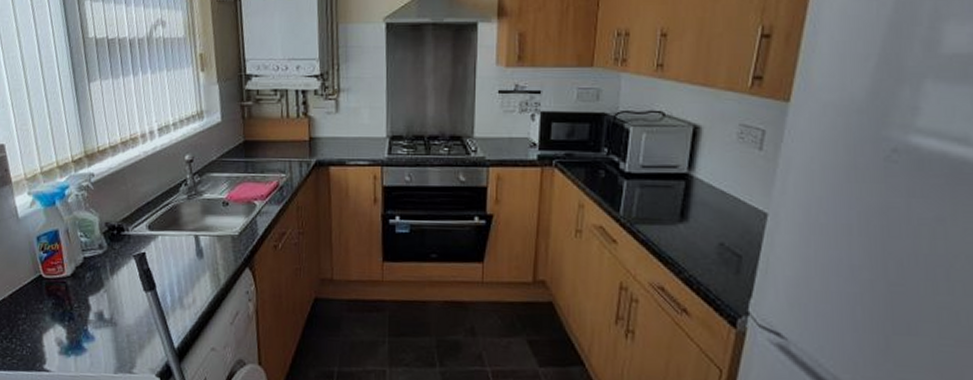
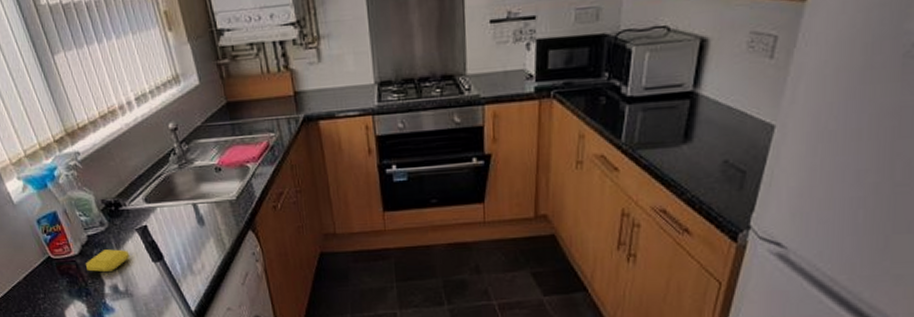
soap bar: none [75,273,122,297] -> present [86,249,130,272]

